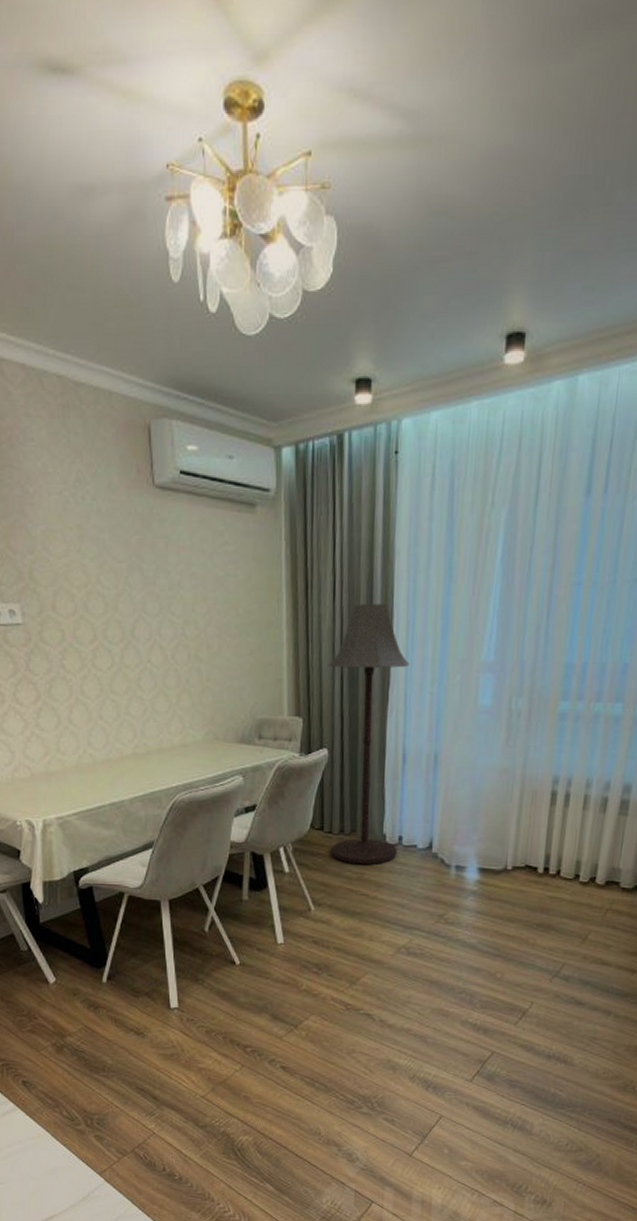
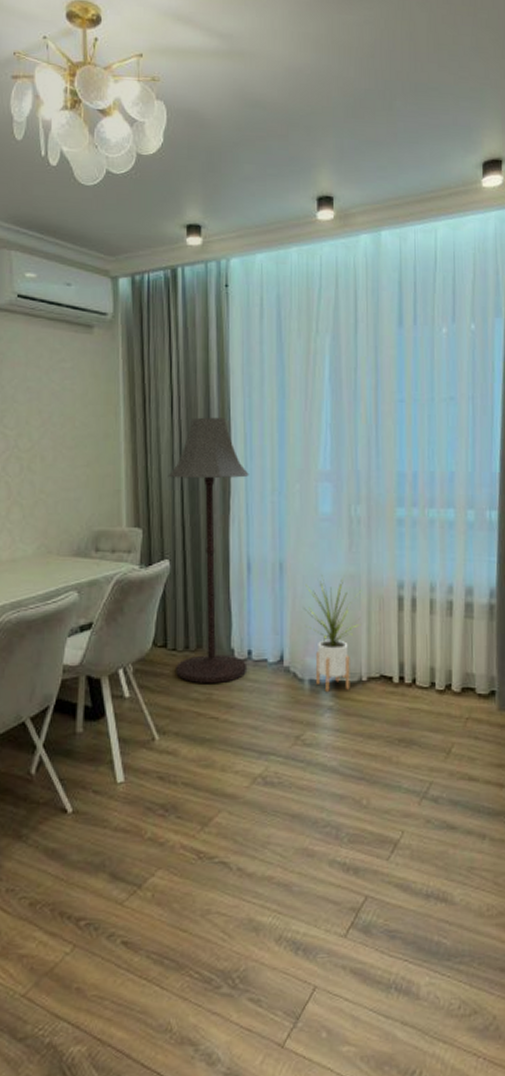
house plant: none [456,768,516,878] -> present [304,575,362,692]

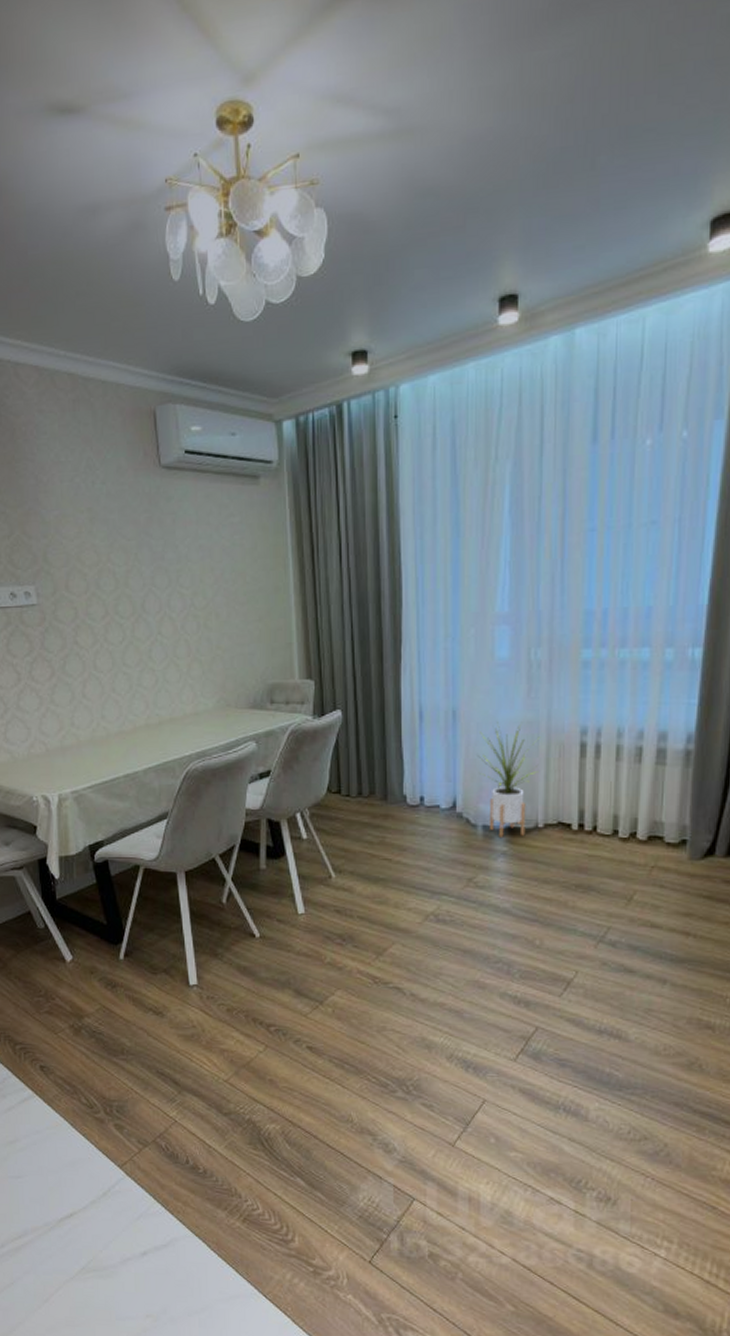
floor lamp: present [167,417,249,684] -> none [338,562,421,828]

